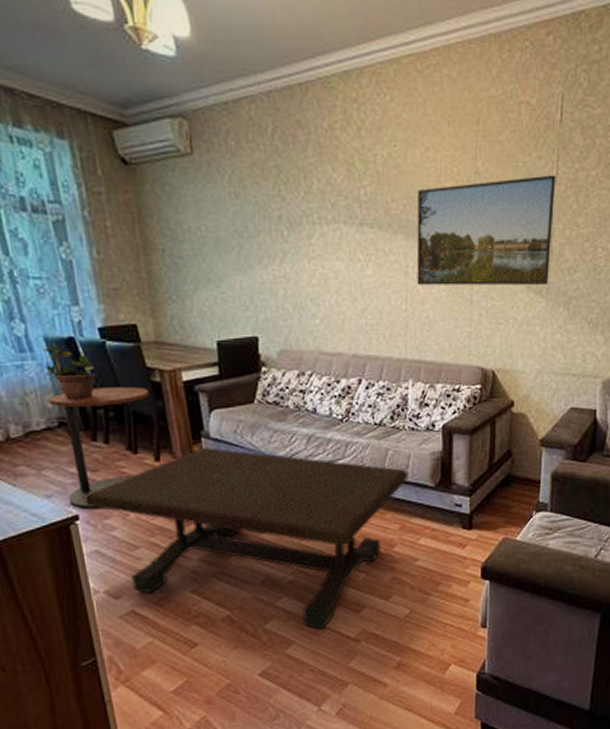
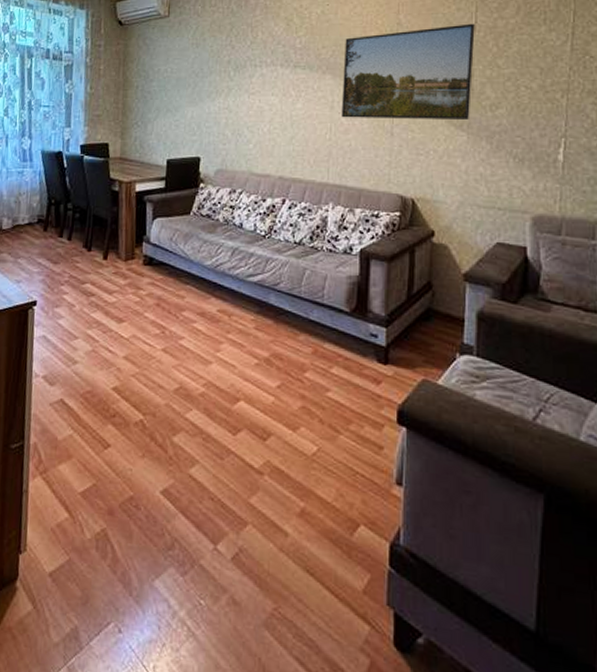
potted plant: present [43,344,96,400] -> none [37,156,72,202]
side table: present [48,387,150,508] -> none [32,193,109,296]
coffee table: present [83,447,407,629] -> none [43,251,323,452]

